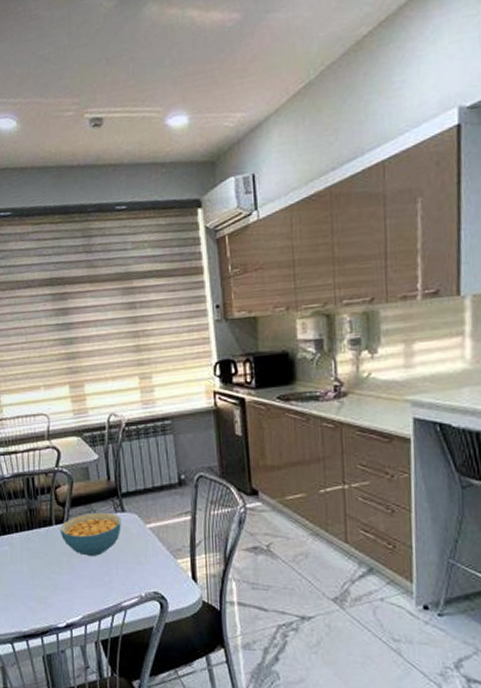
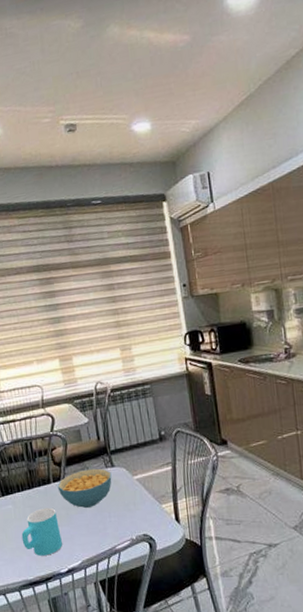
cup: none [17,552,62,606] -> present [21,507,62,556]

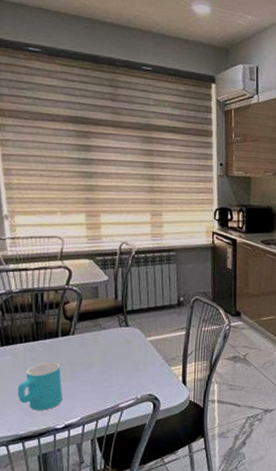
cereal bowl: present [57,468,112,508] -> none [65,326,125,364]

